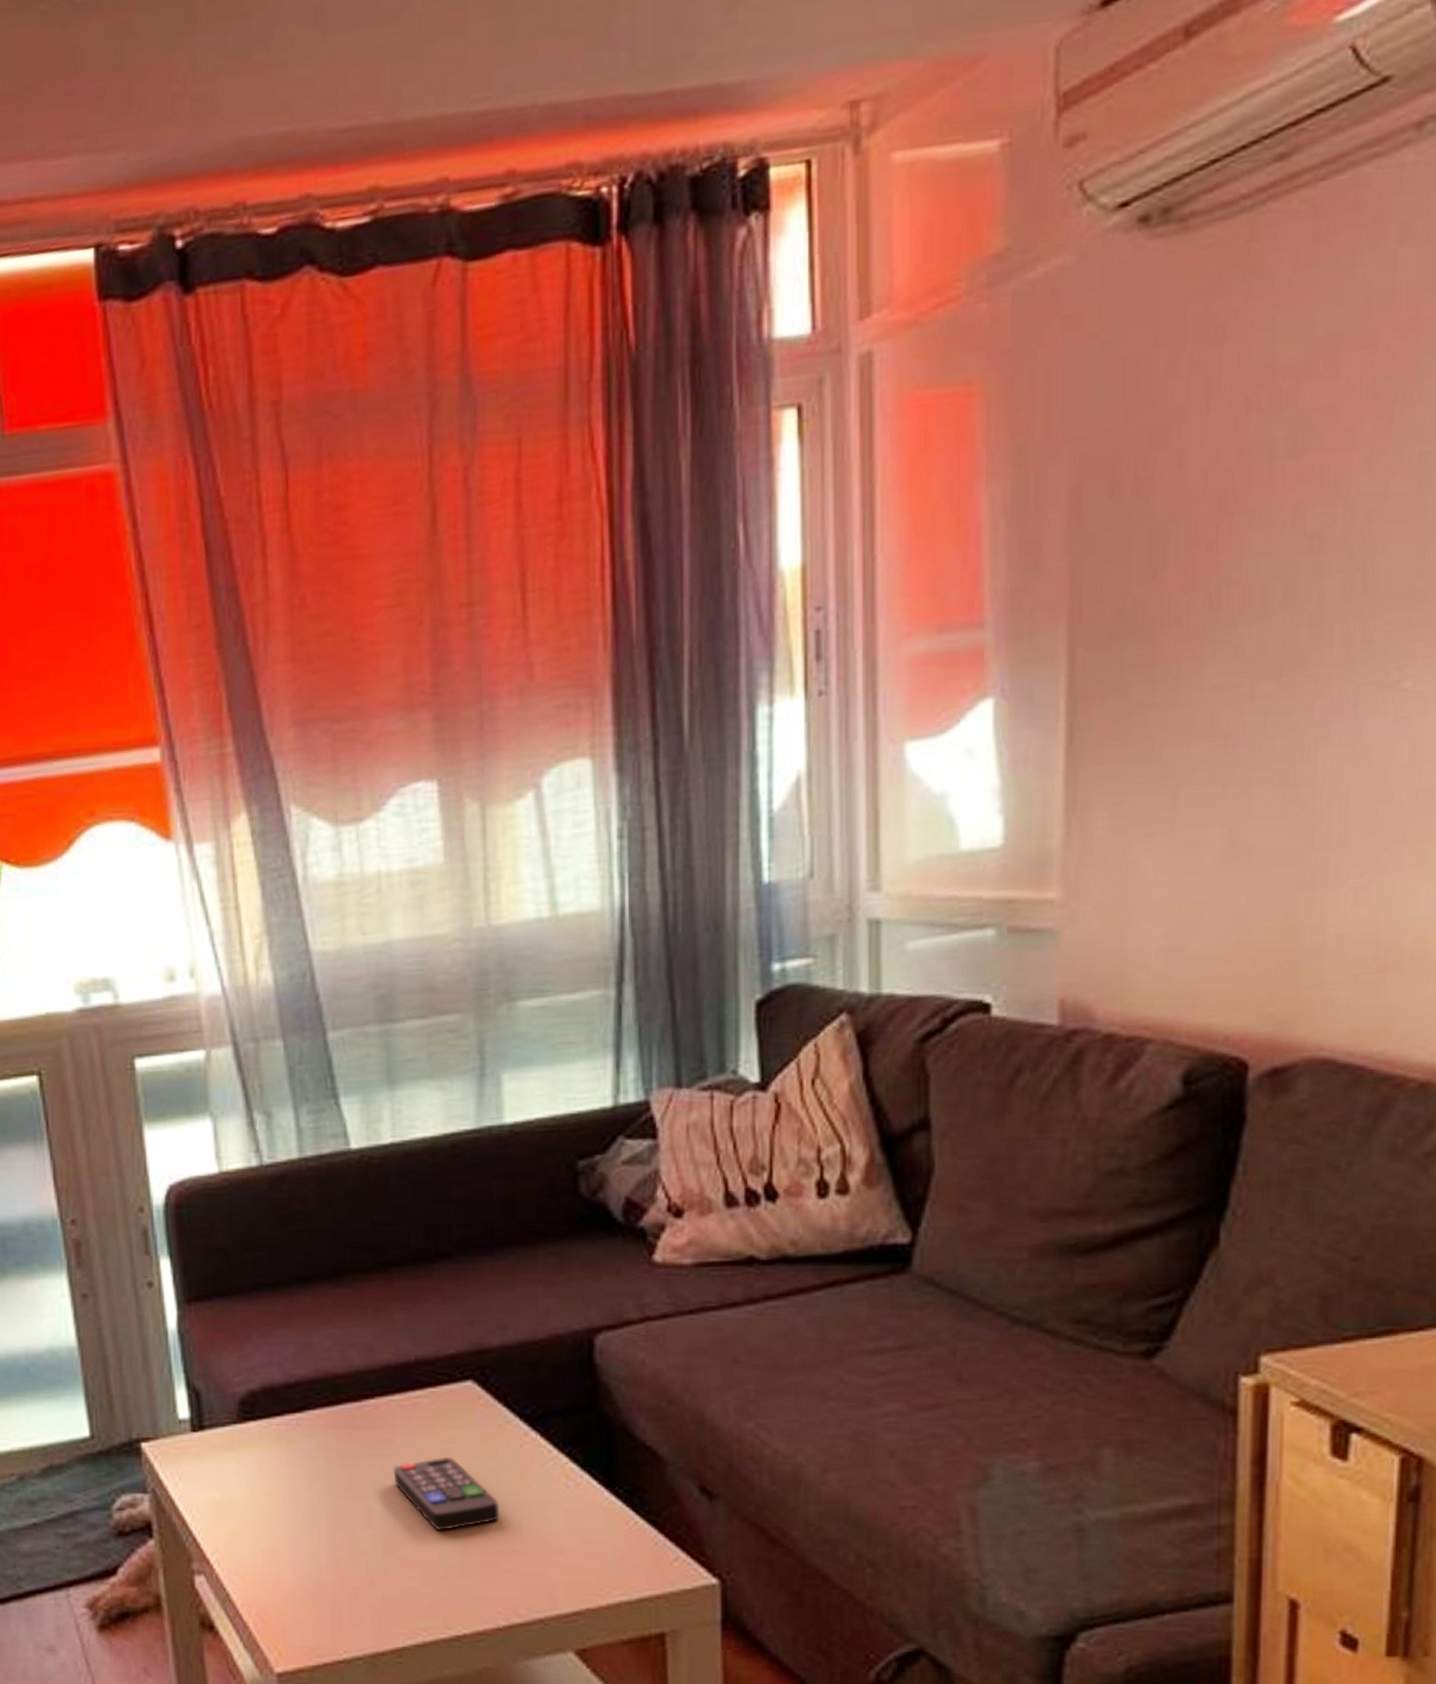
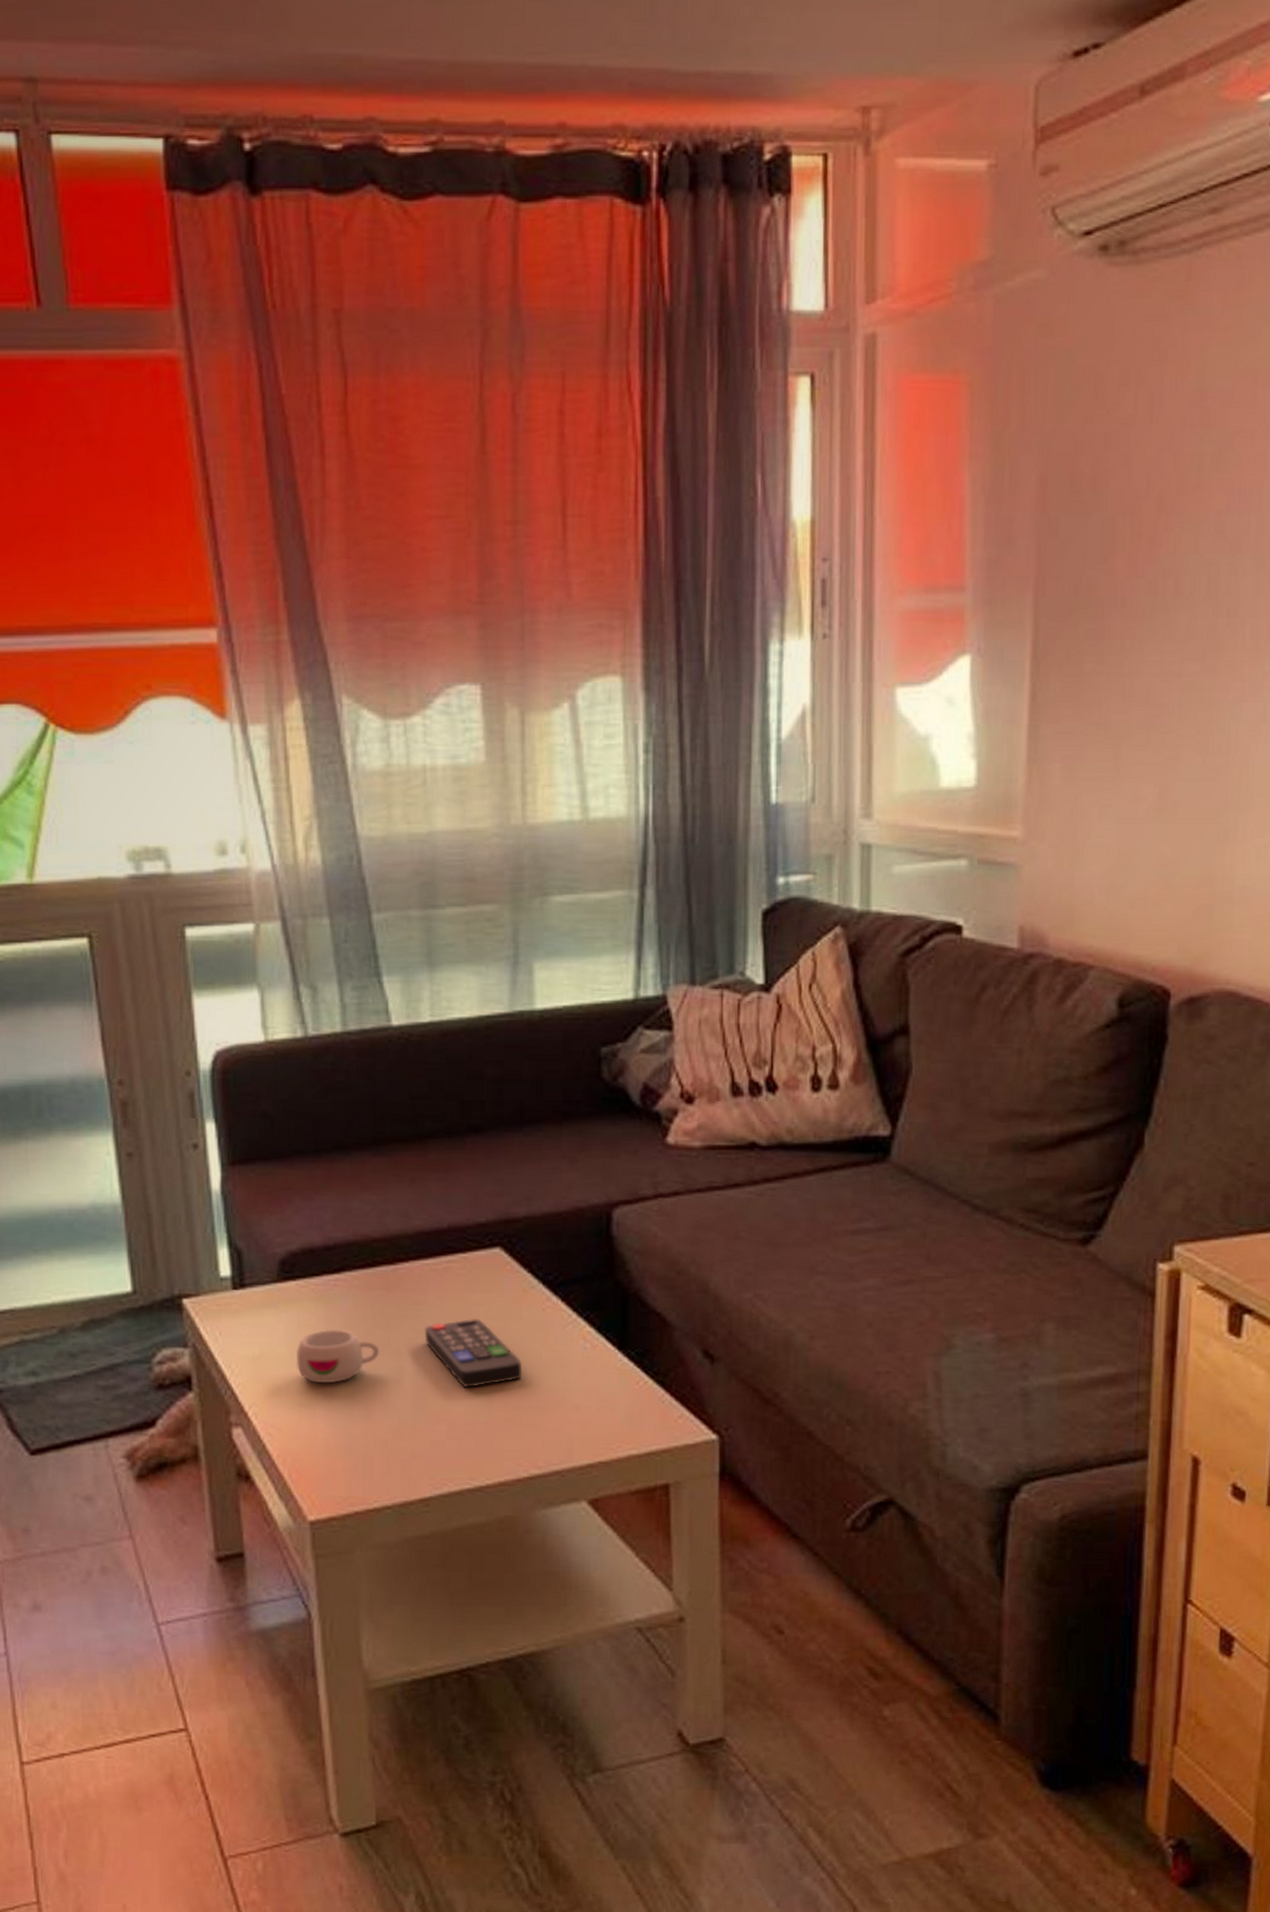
mug: none [258,1471,346,1529] -> present [296,1329,380,1384]

